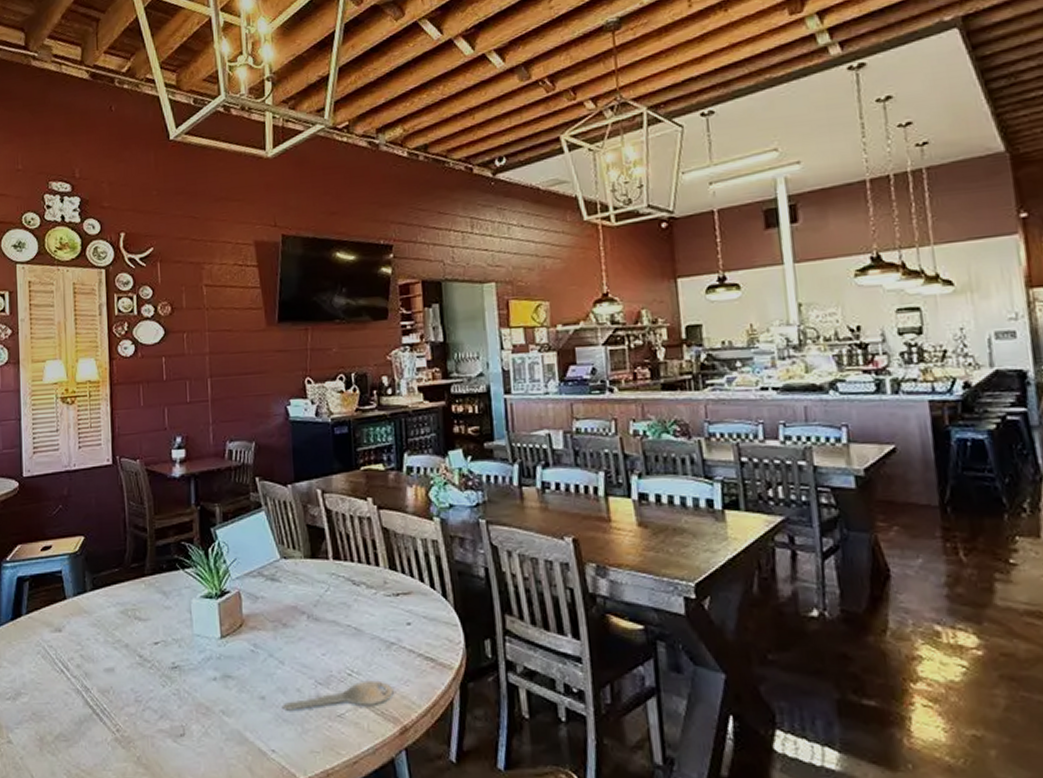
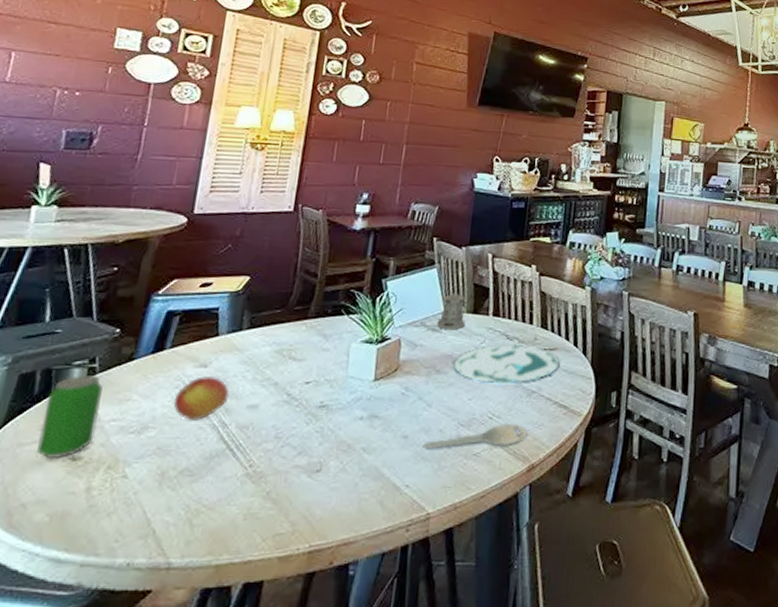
apple: none [38,639,86,685] -> present [173,375,229,420]
pepper shaker: none [274,536,305,579] -> present [436,292,465,330]
plate: none [300,589,418,637] -> present [453,343,560,384]

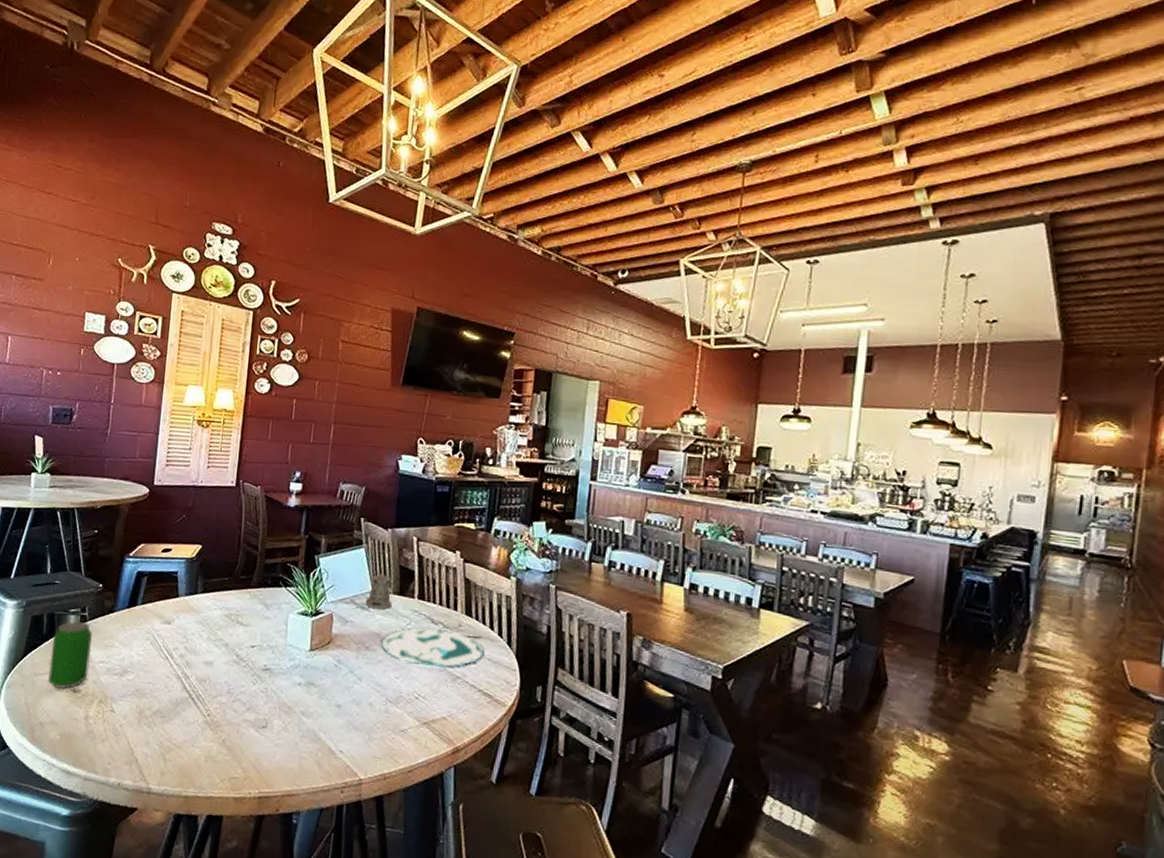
apple: present [173,375,229,420] -> none [146,631,189,670]
key: present [422,423,528,449] -> none [354,705,452,727]

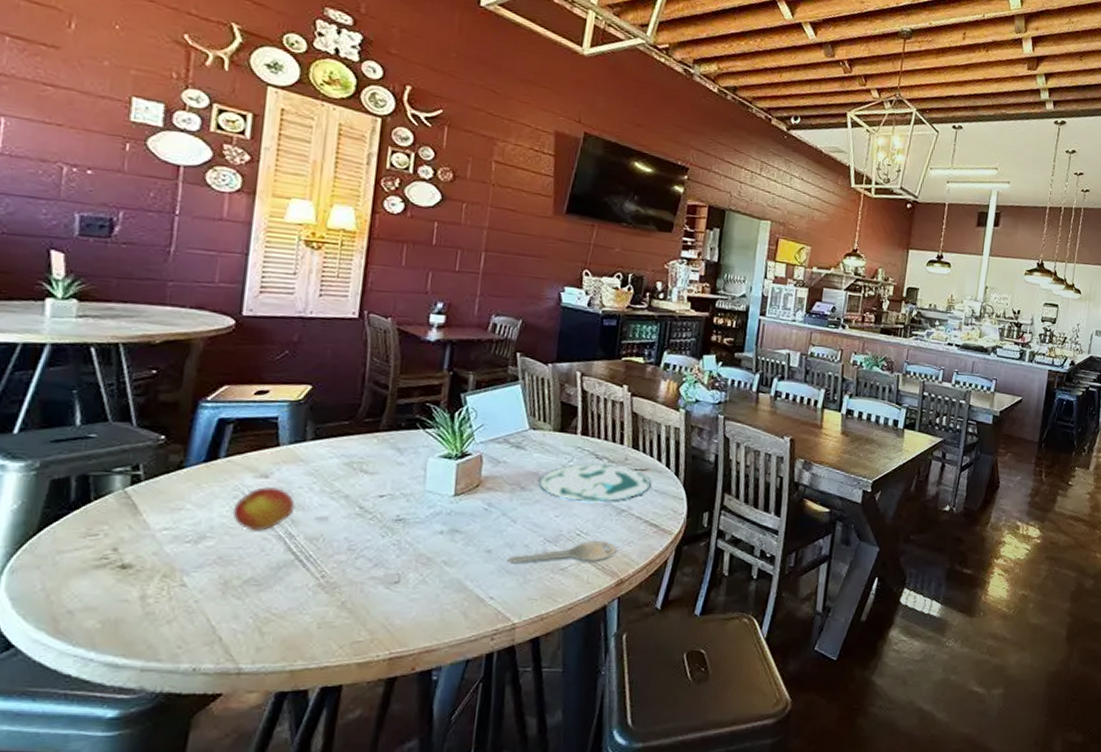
beverage can: present [47,621,92,690] -> none [78,482,150,567]
apple: none [146,631,189,670] -> present [232,486,295,531]
key: none [354,705,452,727] -> present [506,540,617,563]
pepper shaker: present [365,573,392,610] -> none [521,410,552,448]

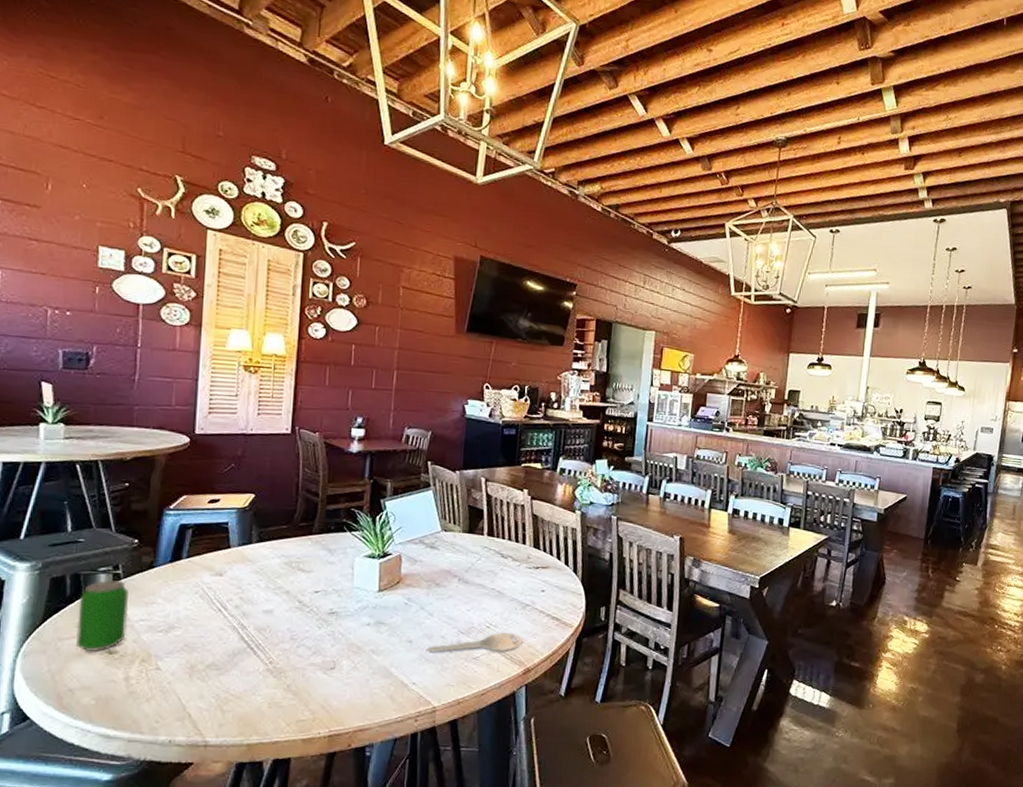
beverage can: none [78,482,150,567] -> present [75,580,129,653]
apple: present [232,486,295,531] -> none [195,583,245,622]
plate: present [539,463,651,503] -> none [452,561,552,598]

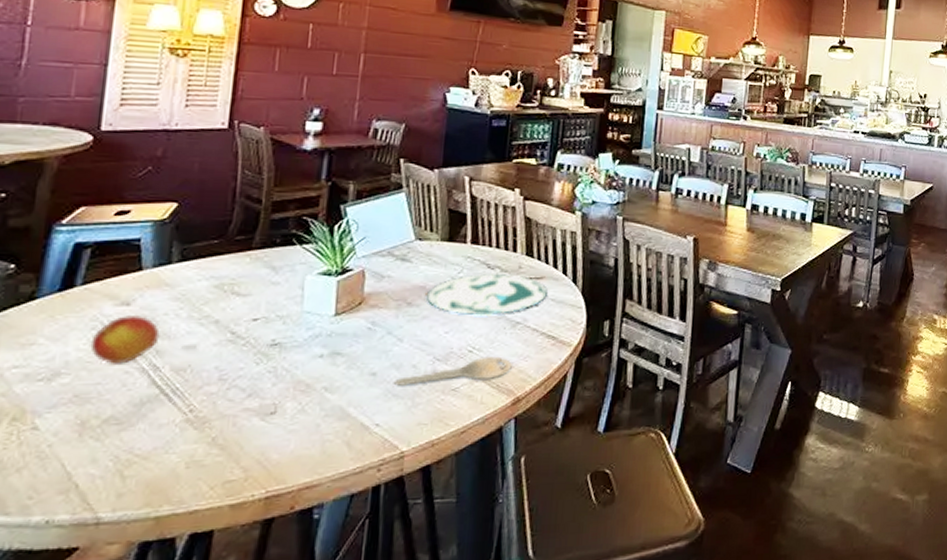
apple: none [195,583,245,622] -> present [90,314,160,364]
plate: none [452,561,552,598] -> present [427,273,548,316]

